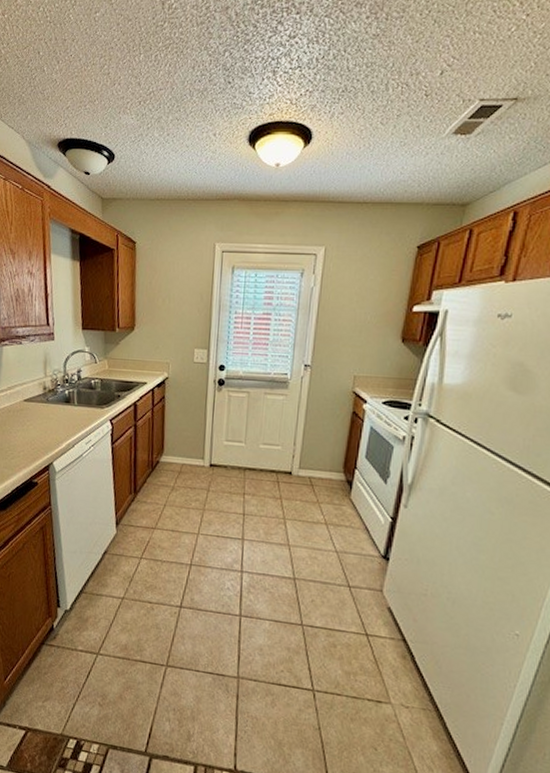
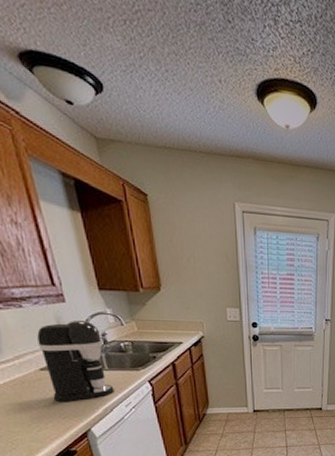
coffee maker: none [27,356,79,434] -> present [37,319,114,403]

